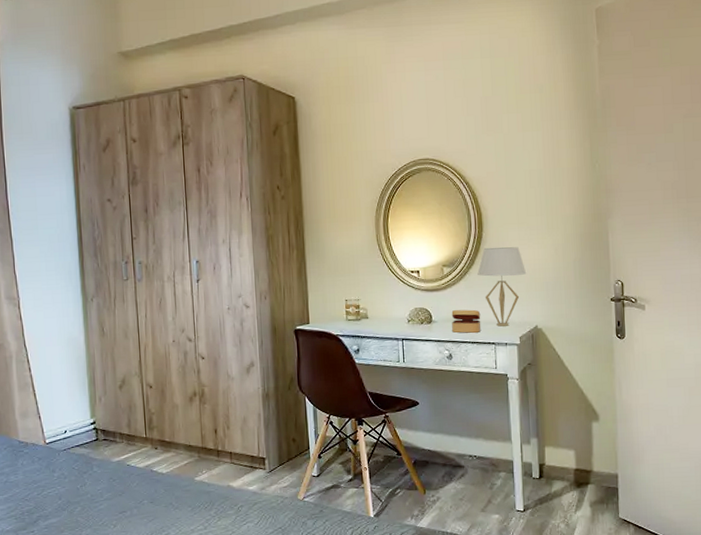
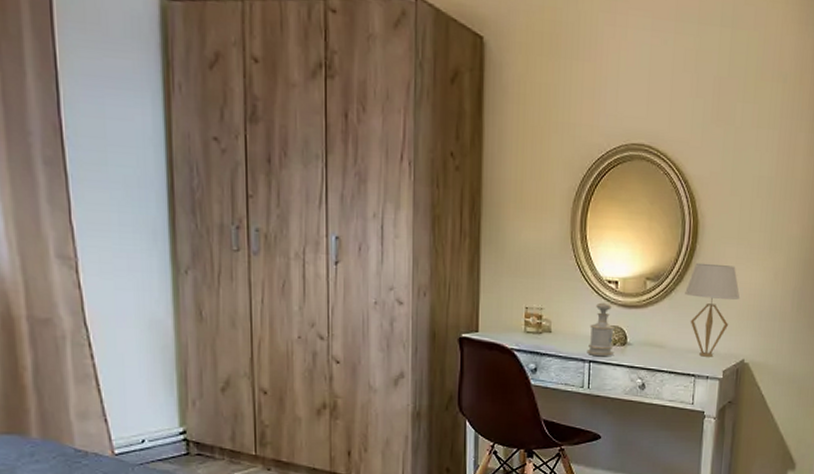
perfume bottle: none [399,289,422,335] -> present [587,302,615,357]
jewelry box: present [451,309,482,333] -> none [648,333,683,361]

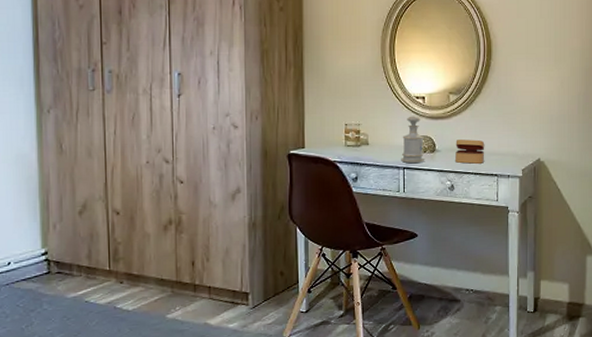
jewelry box: none [648,333,683,361] -> present [455,139,485,164]
table lamp: present [685,262,740,357] -> none [484,76,532,158]

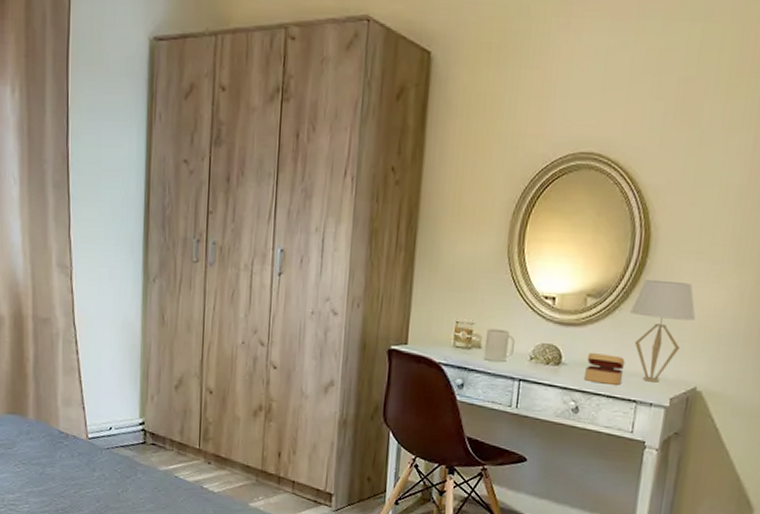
mug: none [371,127,397,156] -> present [483,328,516,363]
perfume bottle: present [401,116,424,164] -> none [517,319,549,377]
table lamp: none [484,76,532,158] -> present [630,279,695,383]

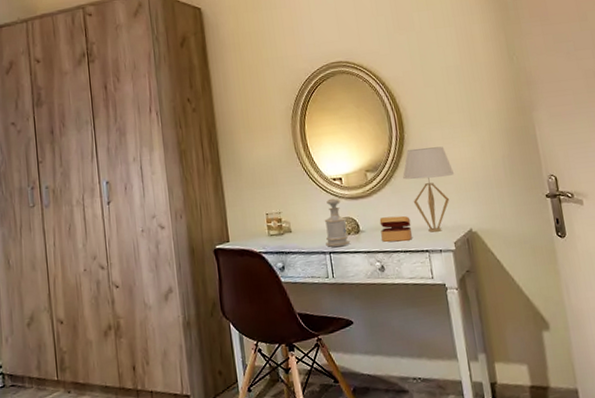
mug: present [483,328,516,363] -> none [293,212,319,242]
perfume bottle: none [517,319,549,377] -> present [324,198,350,248]

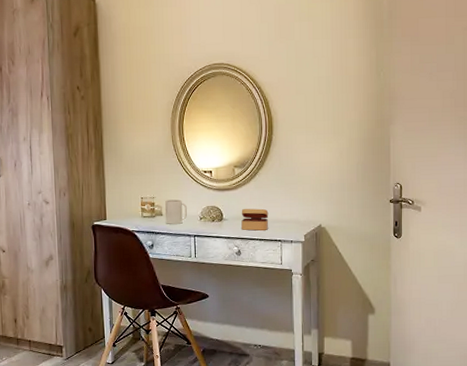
mug: none [293,212,319,242] -> present [165,199,188,225]
perfume bottle: present [324,198,350,248] -> none [192,188,213,232]
table lamp: present [403,146,454,233] -> none [267,150,312,225]

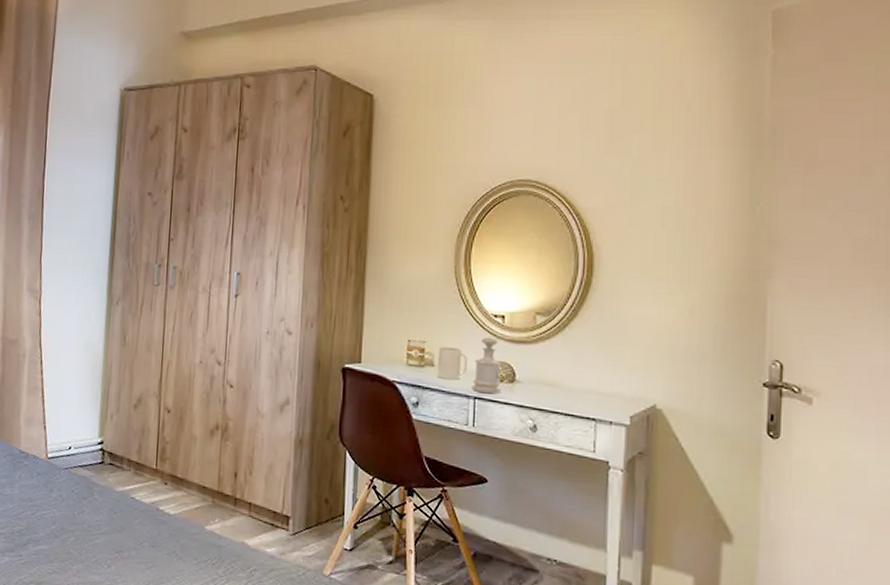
perfume bottle: none [192,188,213,232] -> present [472,337,502,394]
jewelry box: present [241,208,269,231] -> none [540,370,580,403]

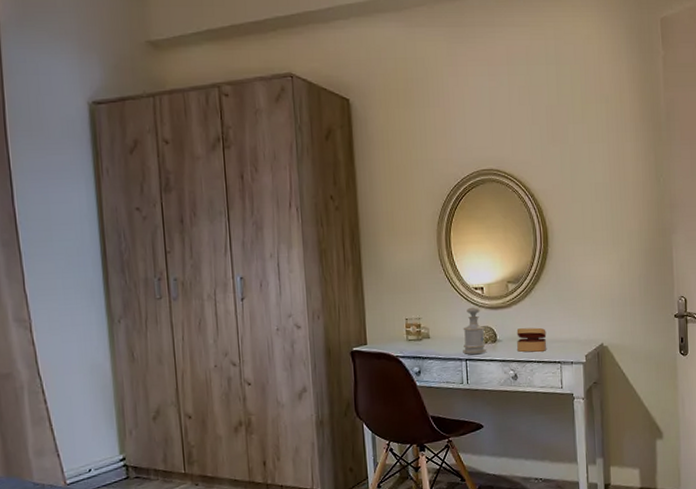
mug: present [436,347,468,381] -> none [432,320,458,349]
jewelry box: none [540,370,580,403] -> present [516,327,547,352]

